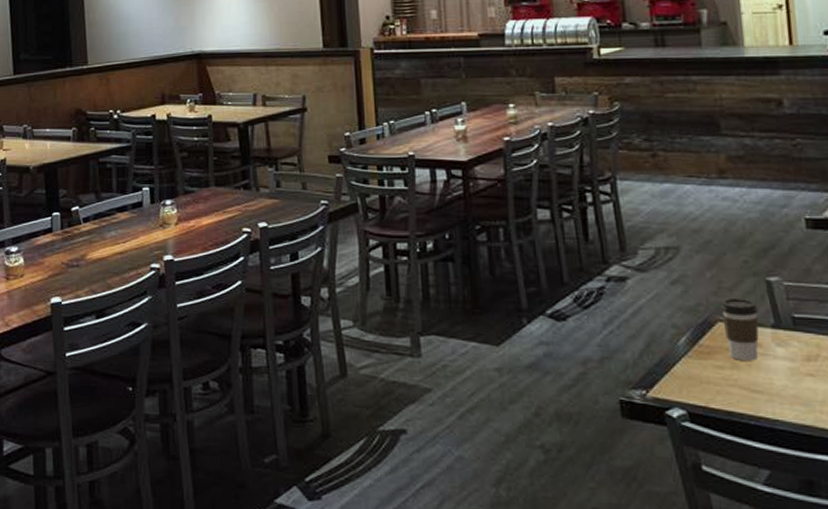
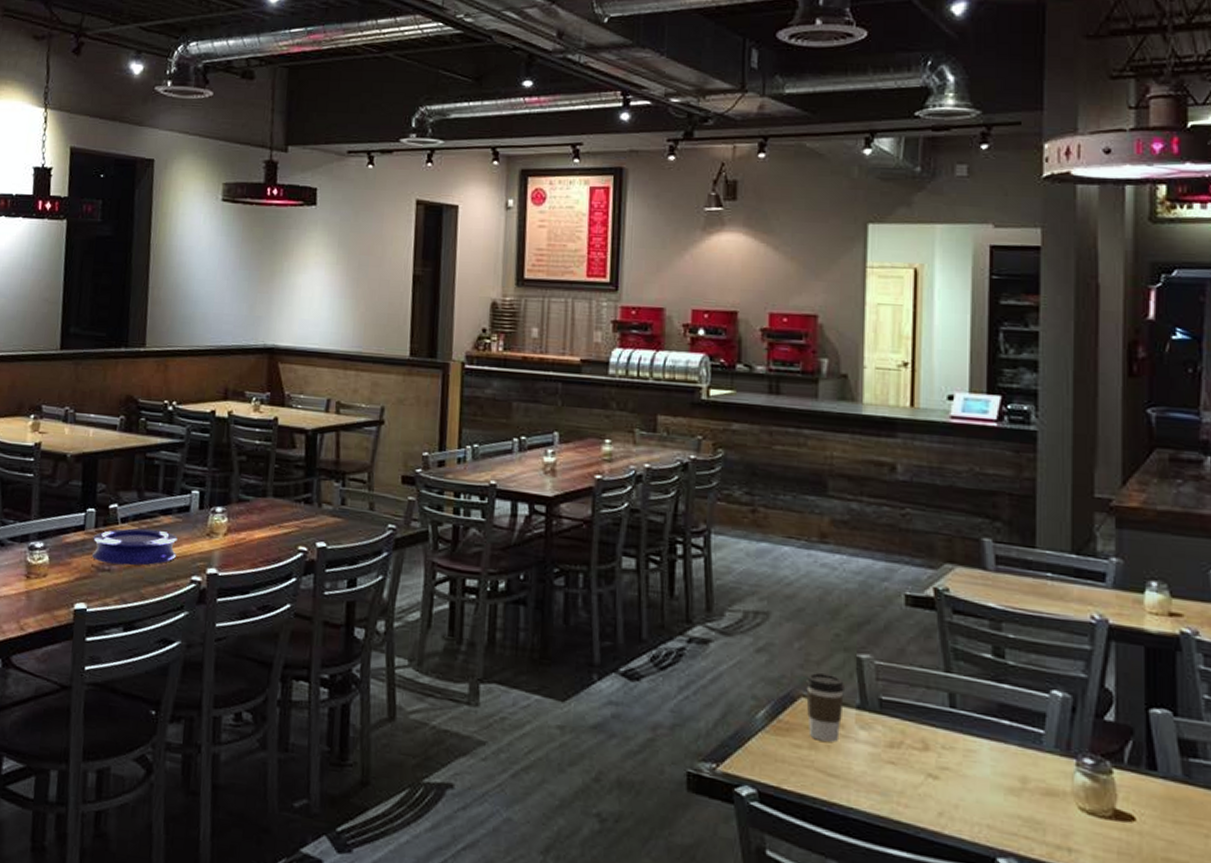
plate: none [60,225,136,260] -> present [91,528,178,566]

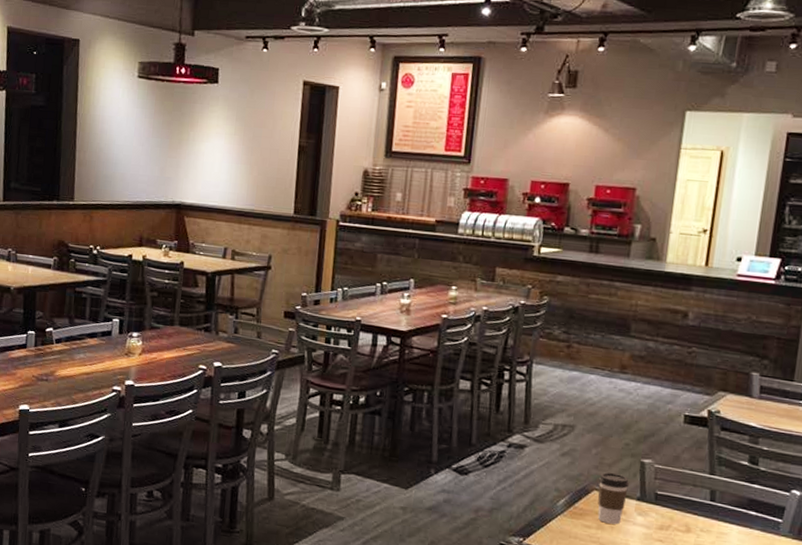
plate: present [91,528,178,566] -> none [32,347,102,377]

